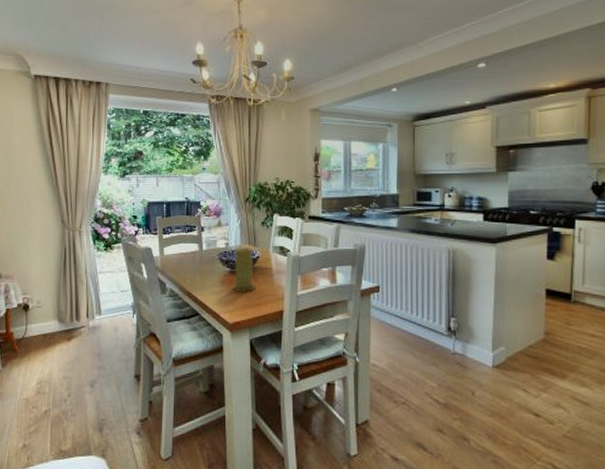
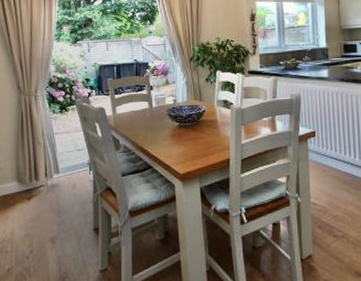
candle: present [232,247,257,292] -> none [181,103,204,144]

